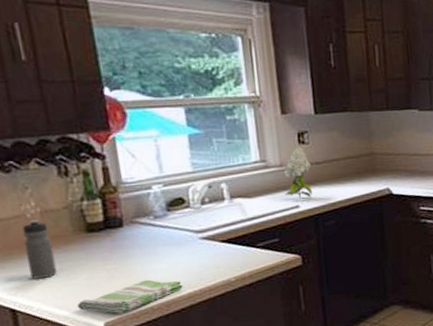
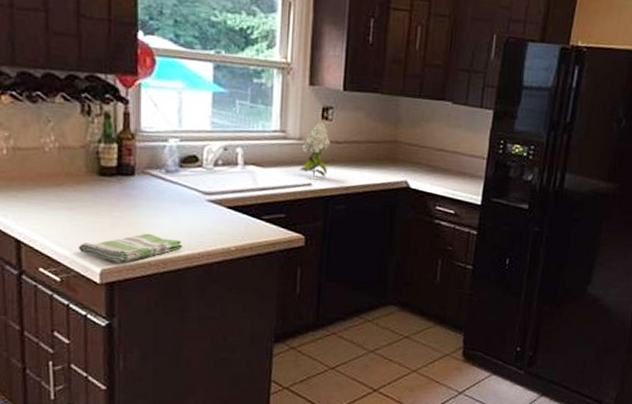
water bottle: present [23,219,57,279] -> none [38,153,65,214]

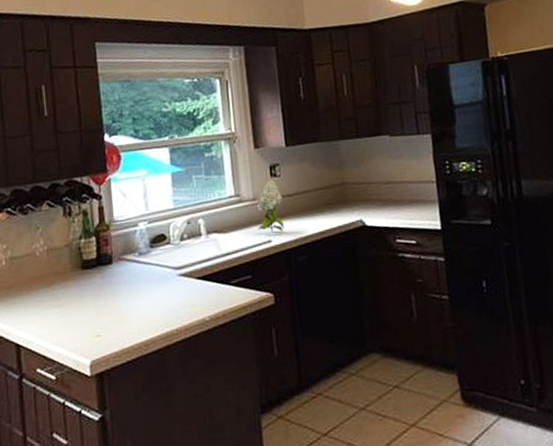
dish towel: present [78,233,182,263] -> none [69,317,161,352]

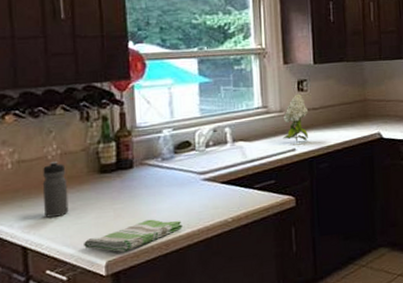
water bottle: none [32,257,55,315] -> present [42,161,69,218]
dish towel: none [69,317,161,352] -> present [83,219,183,253]

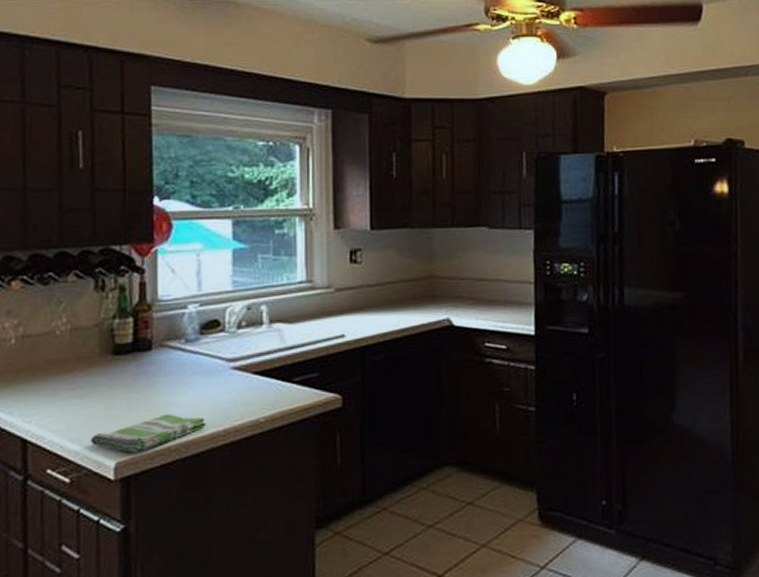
water bottle: present [42,161,69,218] -> none [48,337,77,405]
flower: present [283,93,309,142] -> none [330,266,362,326]

